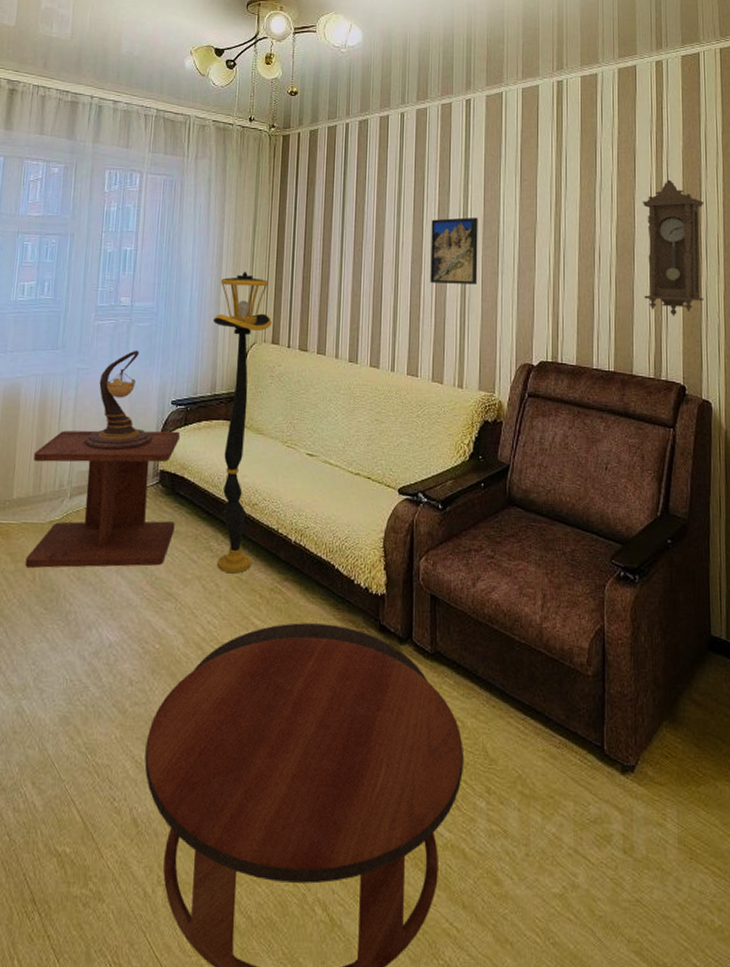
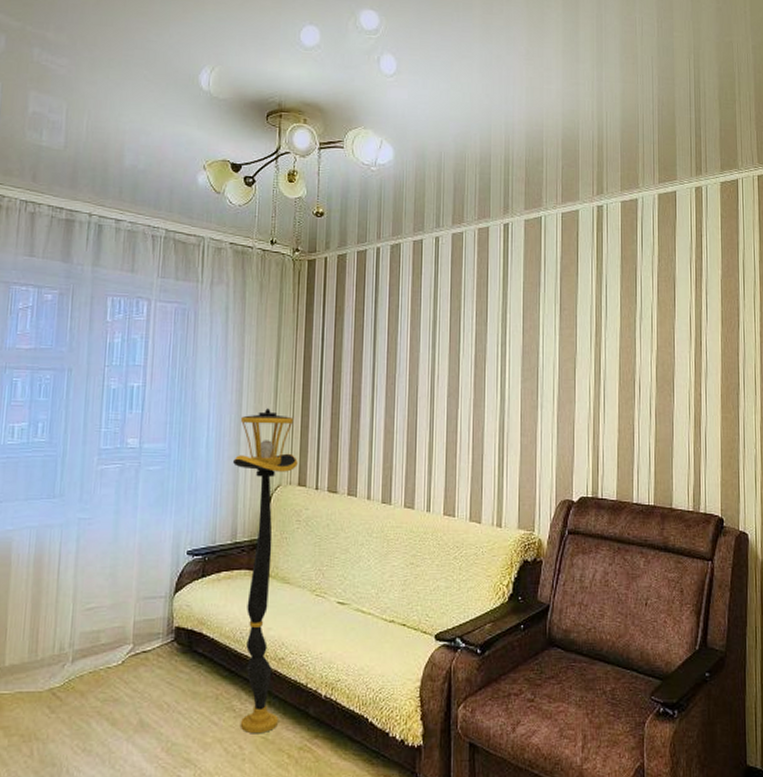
side table: present [25,430,180,568] -> none [21,583,197,741]
candle holder: present [84,350,153,450] -> none [87,496,166,606]
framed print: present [430,217,478,285] -> none [467,348,517,419]
pendulum clock: present [643,179,704,316] -> none [682,308,742,448]

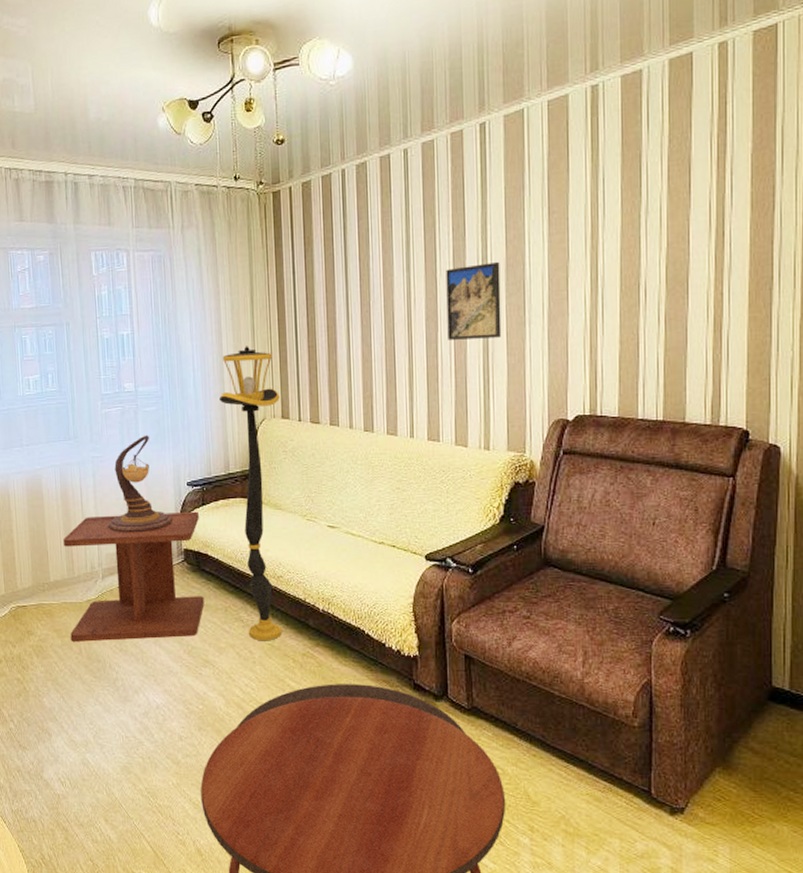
side table: none [21,583,197,741] -> present [63,511,204,642]
candle holder: none [87,496,166,606] -> present [108,435,173,532]
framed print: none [467,348,517,419] -> present [446,261,502,340]

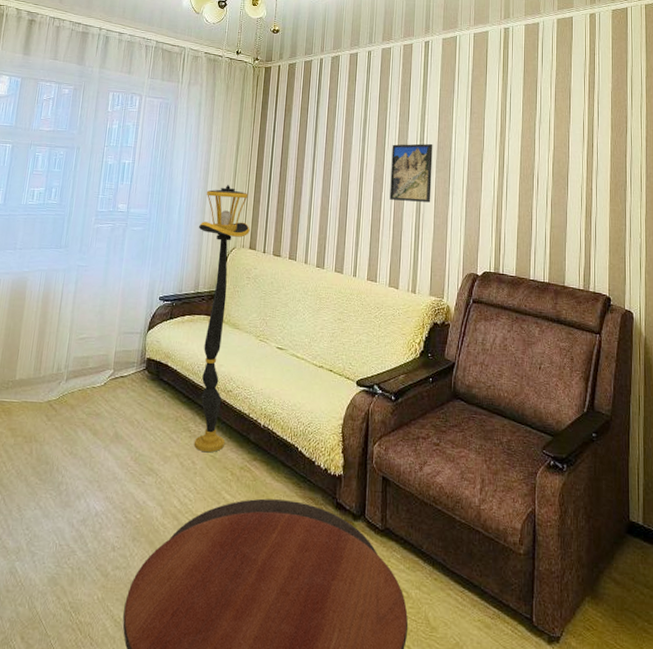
side table: present [63,511,204,642] -> none [24,320,166,444]
candle holder: present [108,435,173,532] -> none [80,251,142,339]

